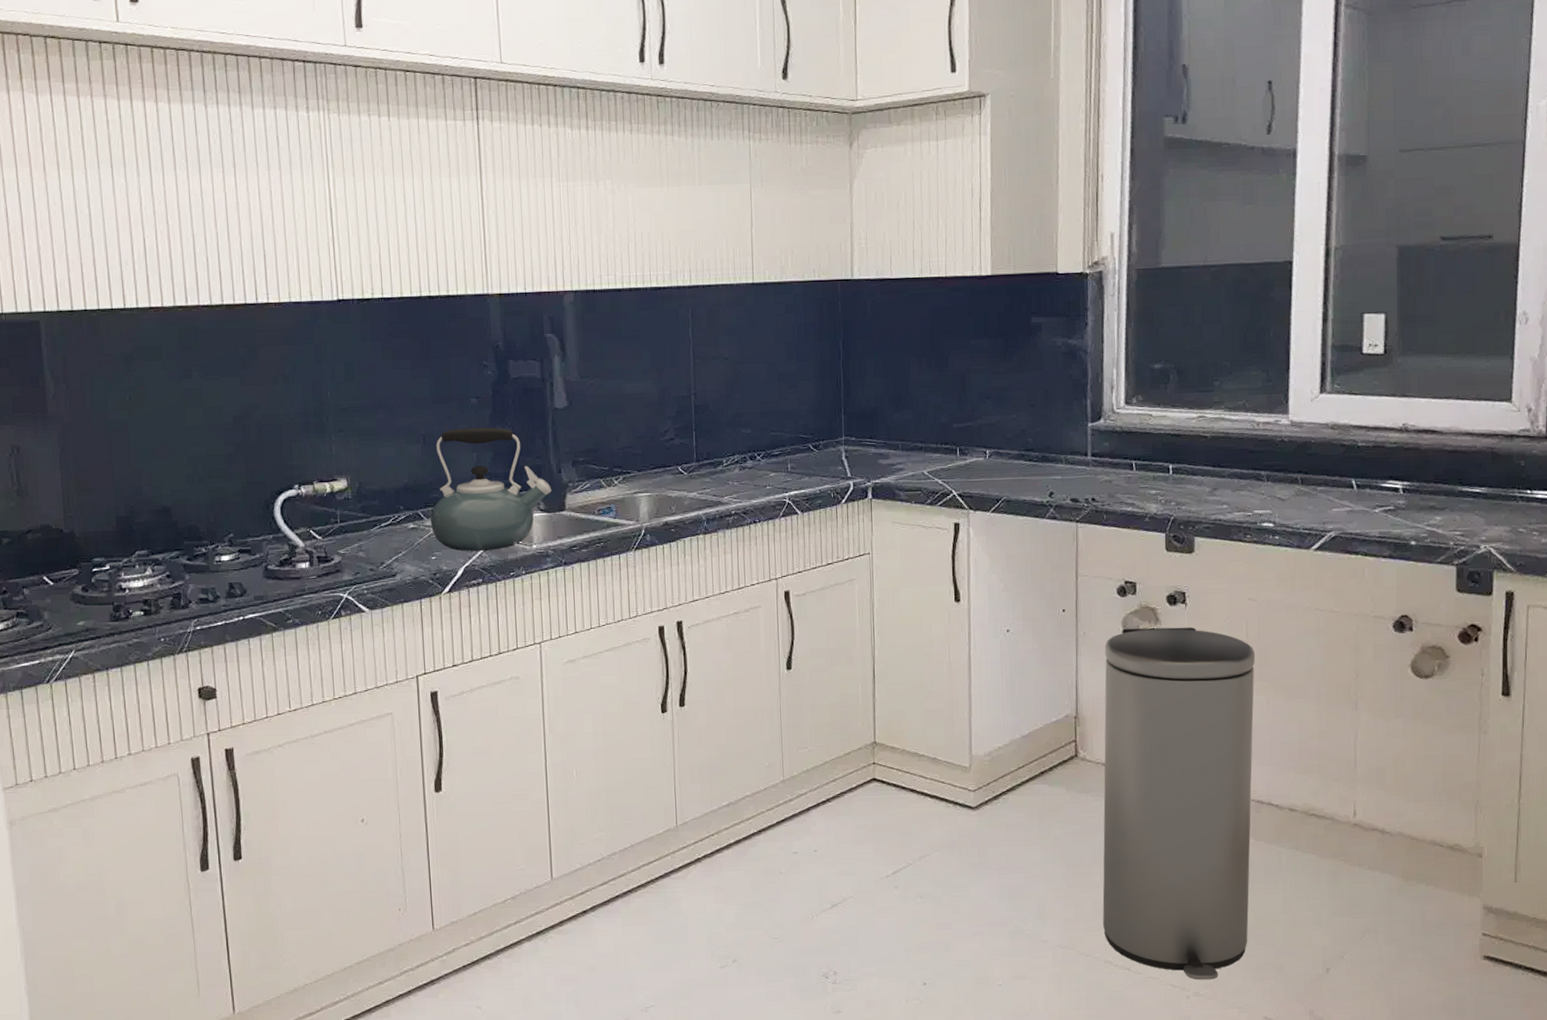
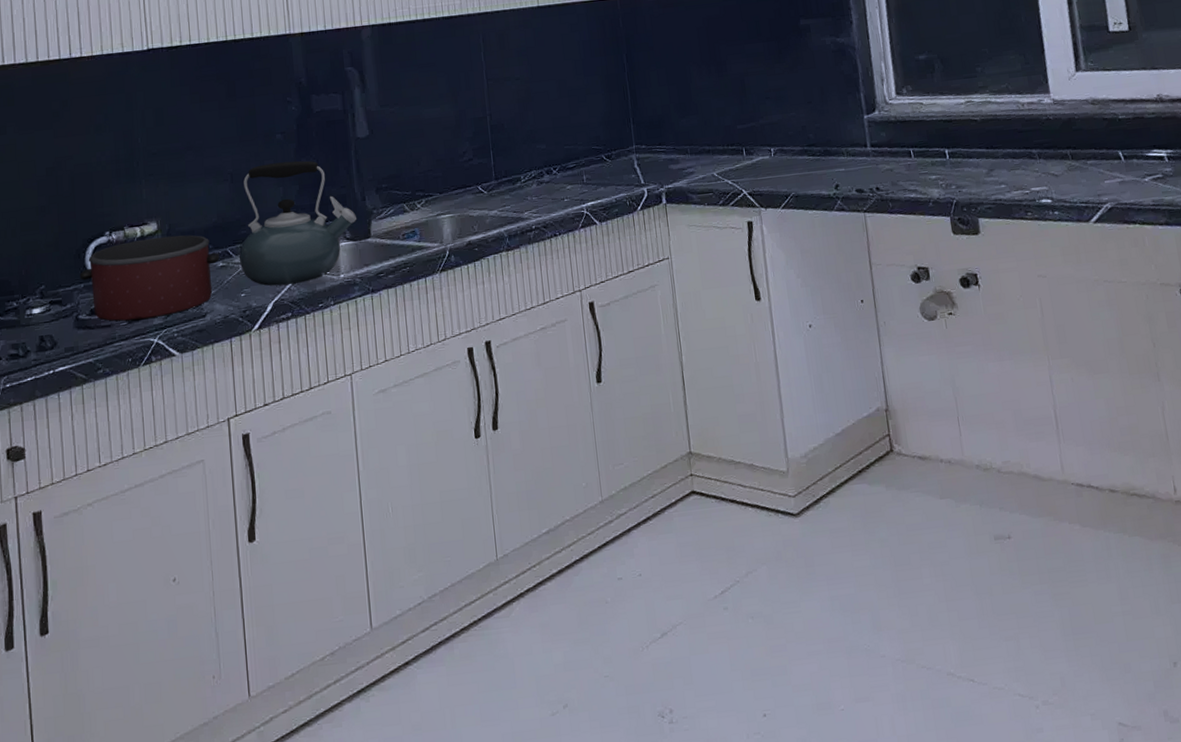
cooking pot: none [268,493,411,574] -> present [79,234,220,321]
pedal bin: present [1102,627,1255,980] -> none [906,308,1090,687]

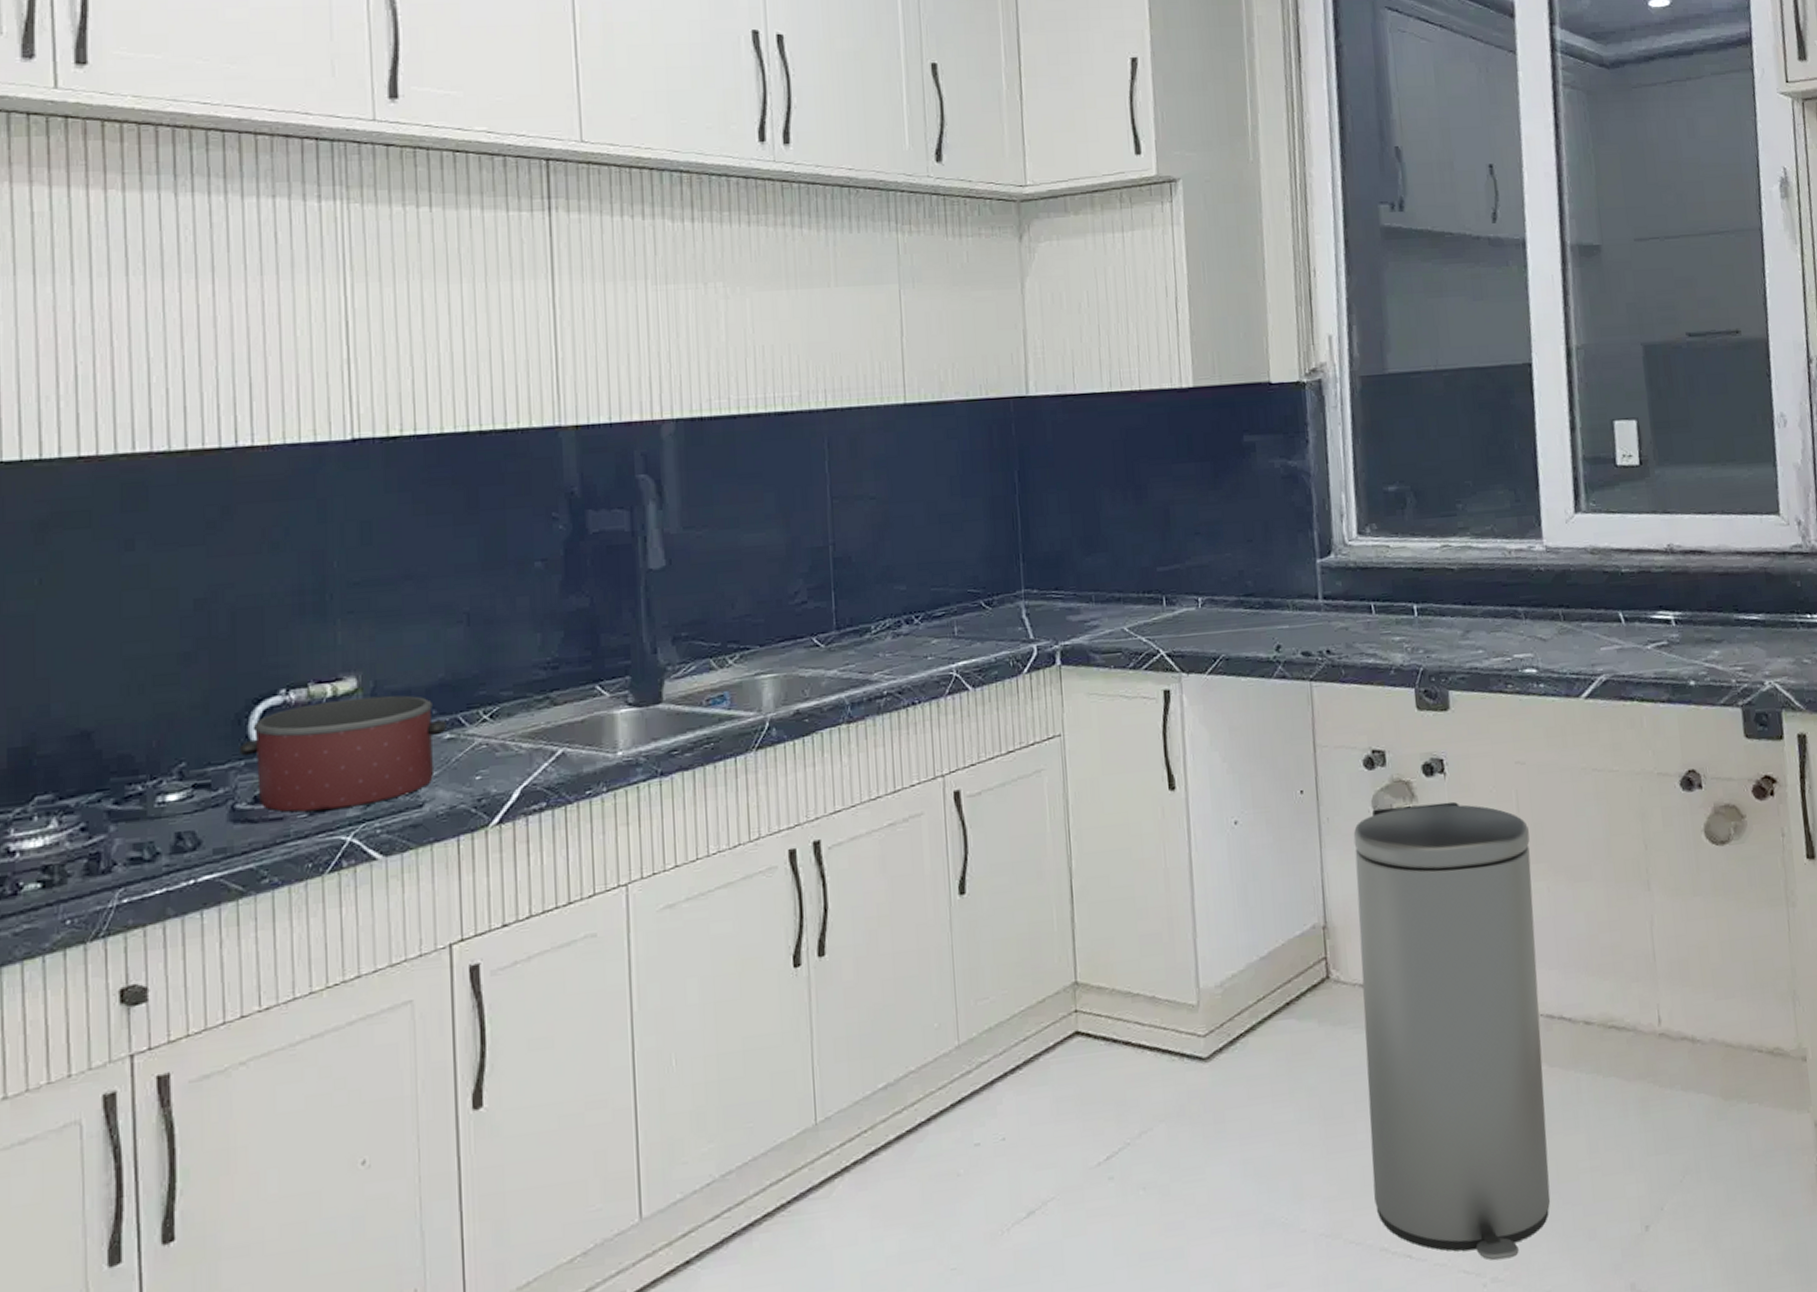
kettle: present [239,160,358,286] -> none [474,598,645,766]
pedal bin: none [906,308,1090,687] -> present [1353,801,1551,1261]

